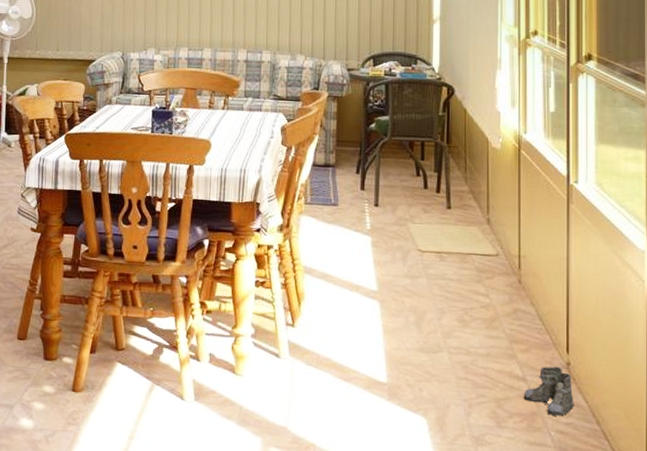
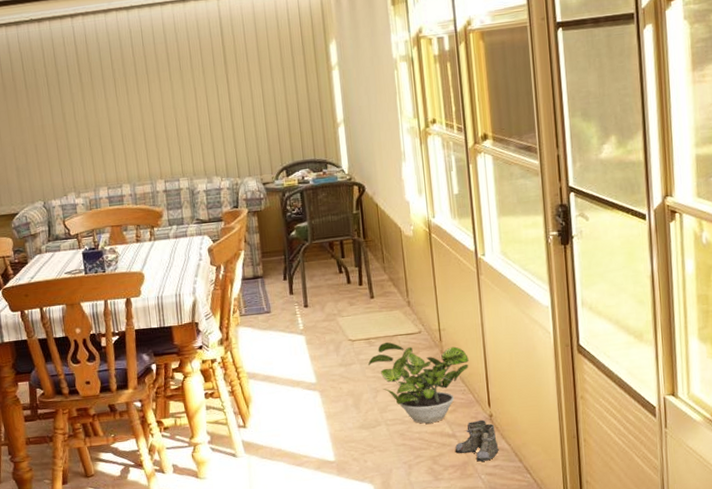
potted plant: none [436,259,549,360] -> present [367,341,469,424]

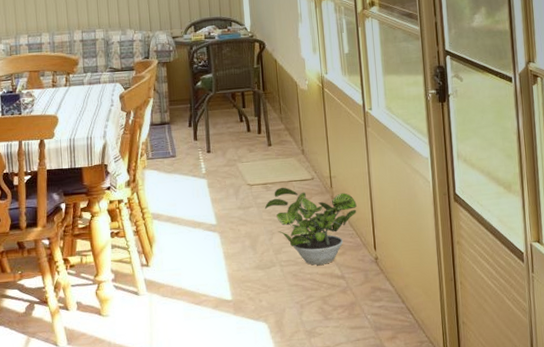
boots: present [455,419,499,462] -> none [343,262,384,302]

